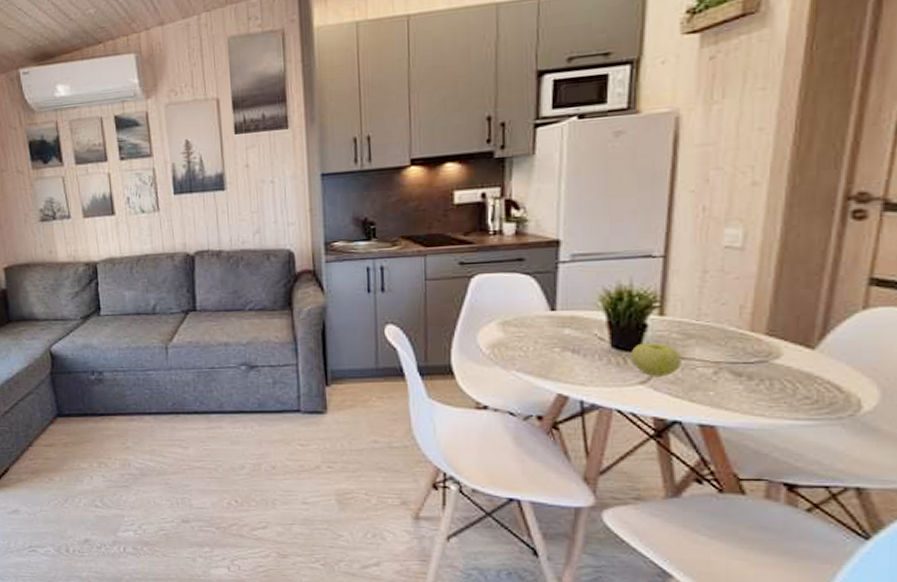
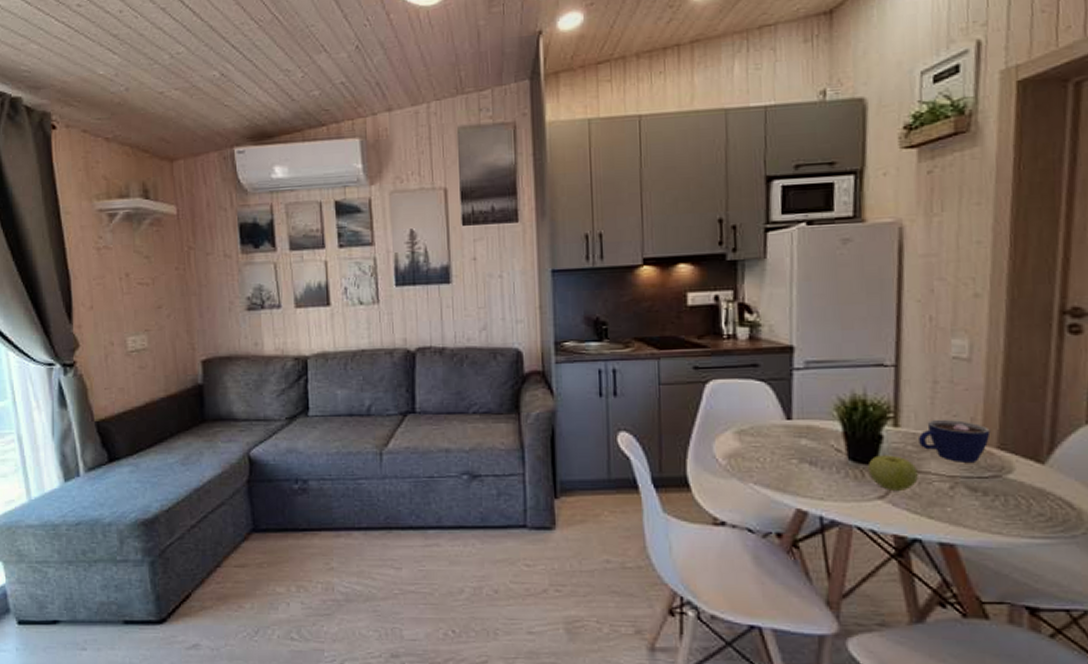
cup: none [683,307,760,349] -> present [917,419,991,462]

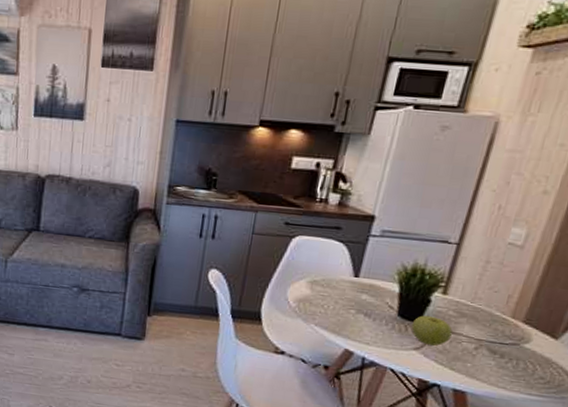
cup: present [917,419,991,462] -> none [459,292,522,331]

